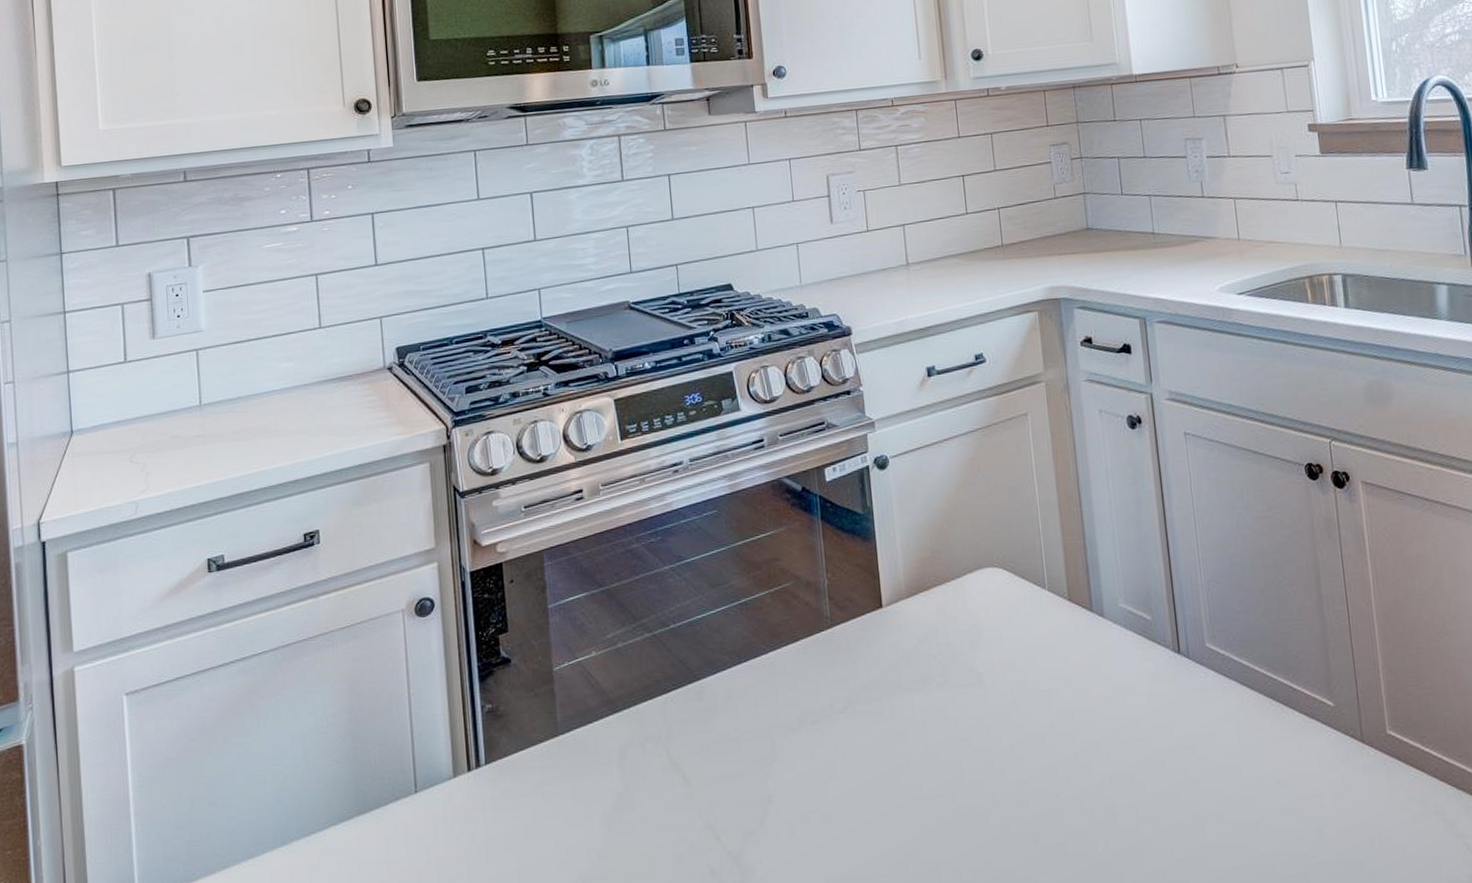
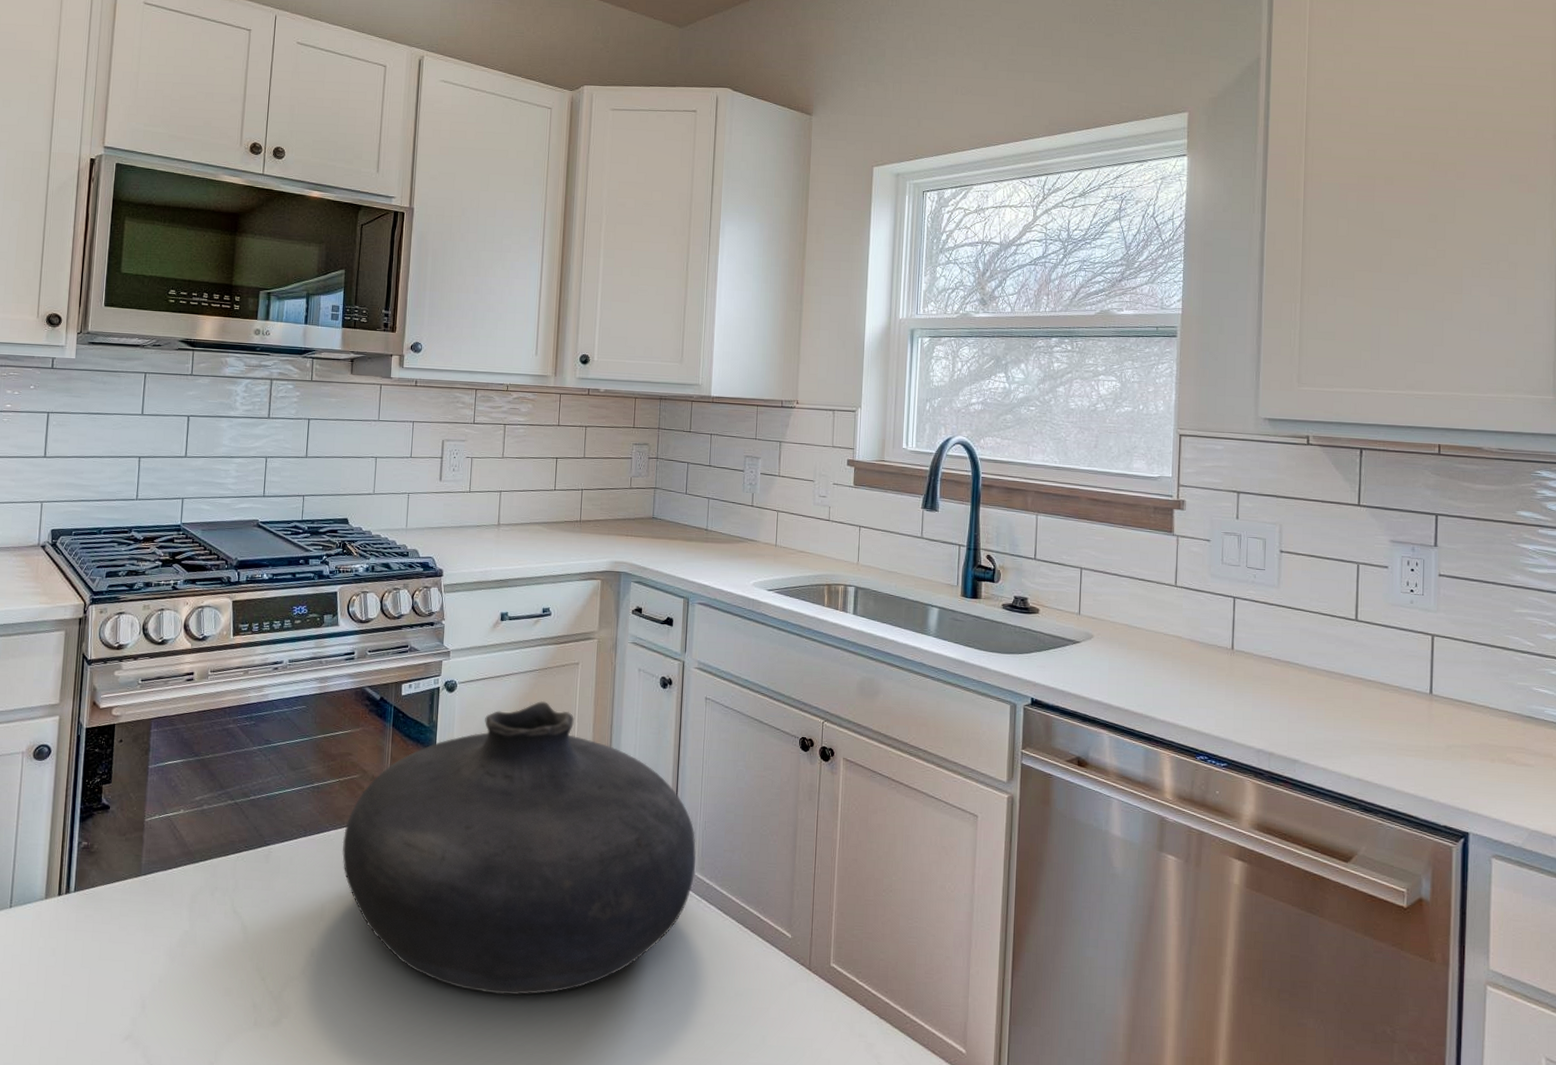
vase: none [784,463,1206,821] -> present [342,700,696,996]

